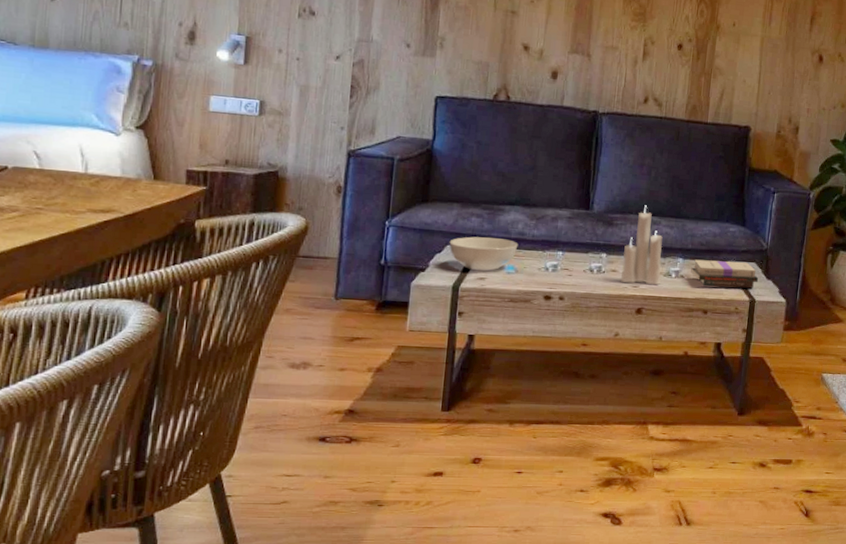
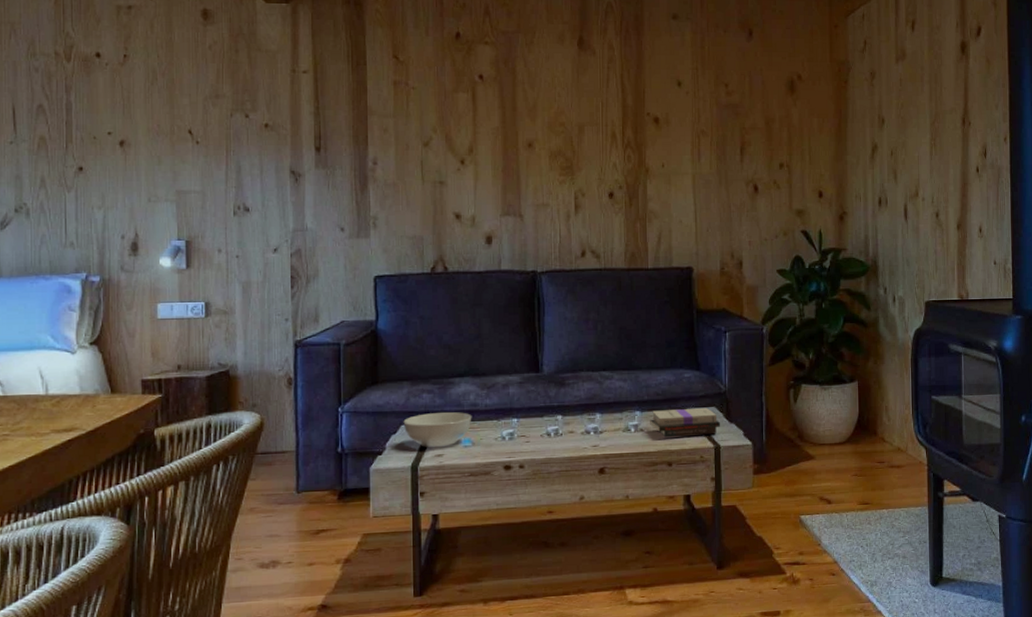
candle: present [620,205,663,285] -> none [579,360,621,443]

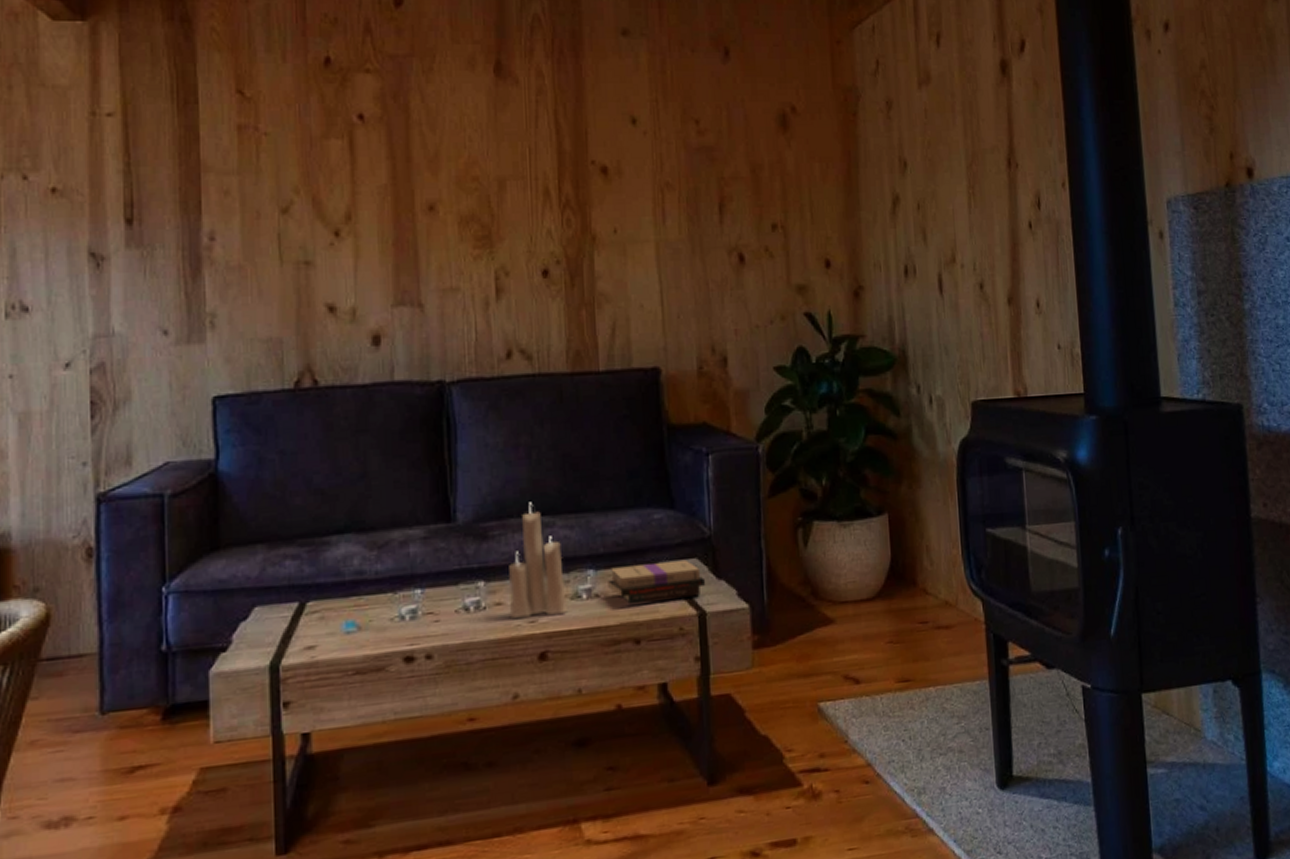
bowl: present [403,412,472,447] -> none [257,584,357,637]
candle: none [579,360,621,443] -> present [509,502,569,618]

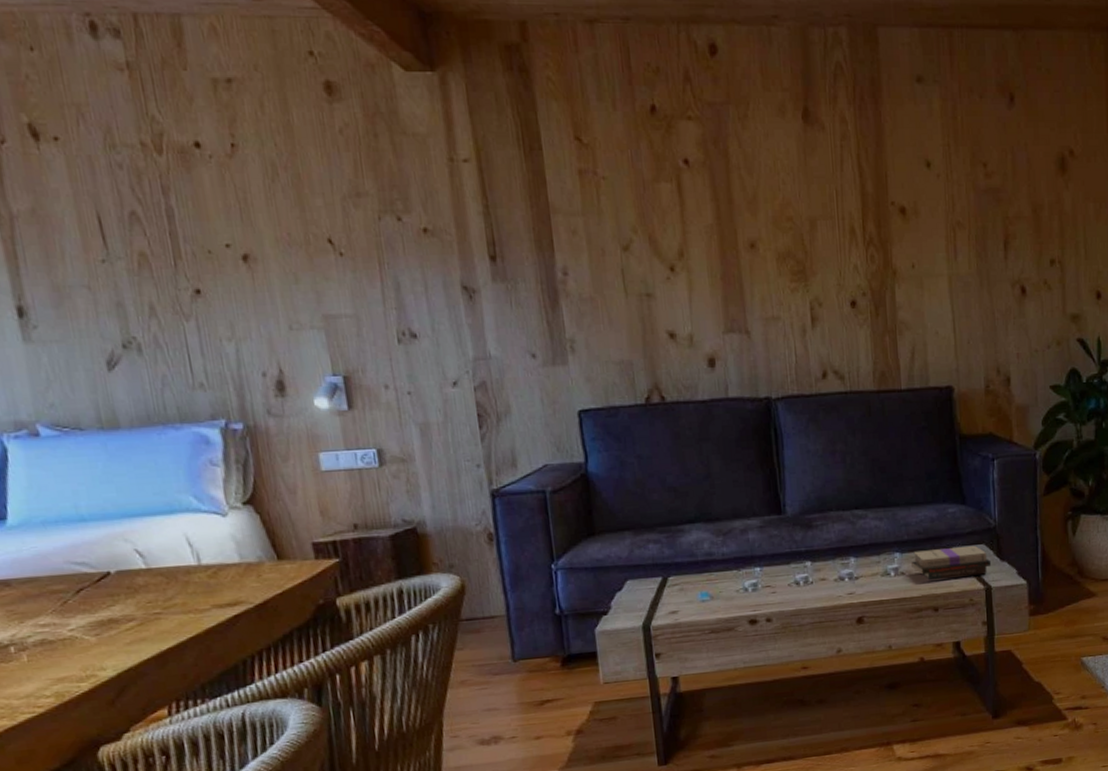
candle: present [509,502,569,618] -> none [830,498,880,591]

